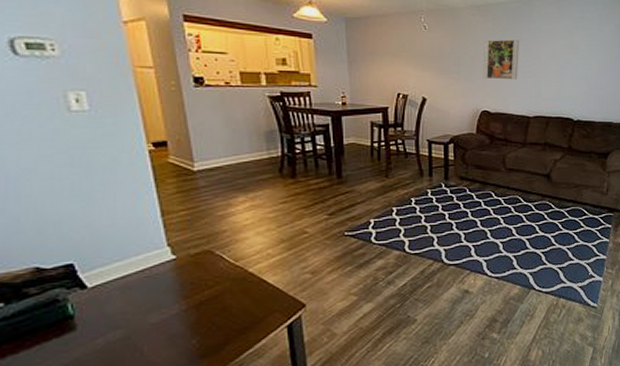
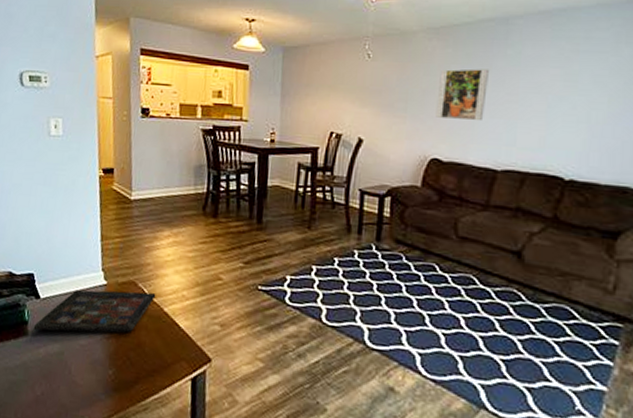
decorative tray: none [83,258,238,321] -> present [33,290,156,333]

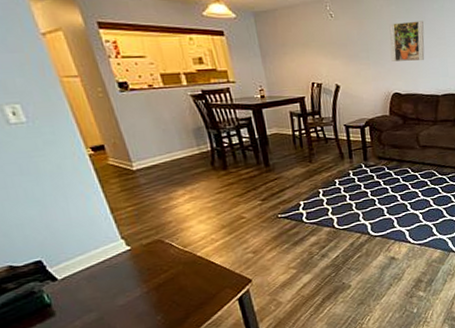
decorative tray: present [33,290,156,333] -> none [59,244,186,308]

